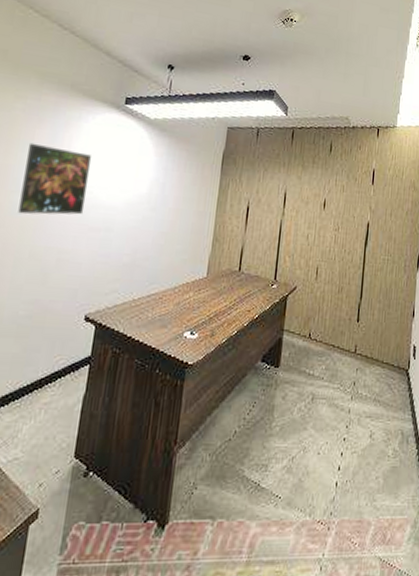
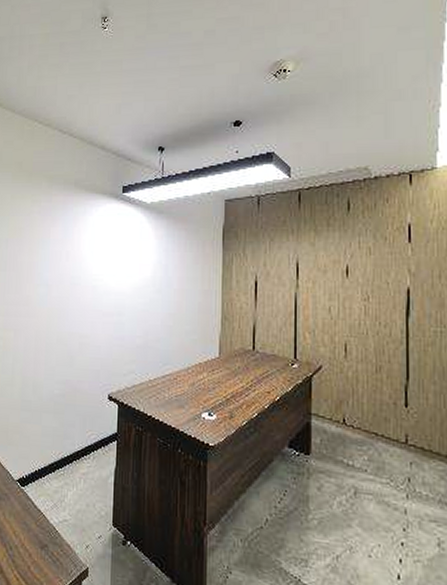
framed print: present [18,142,91,215] -> none [45,240,98,305]

